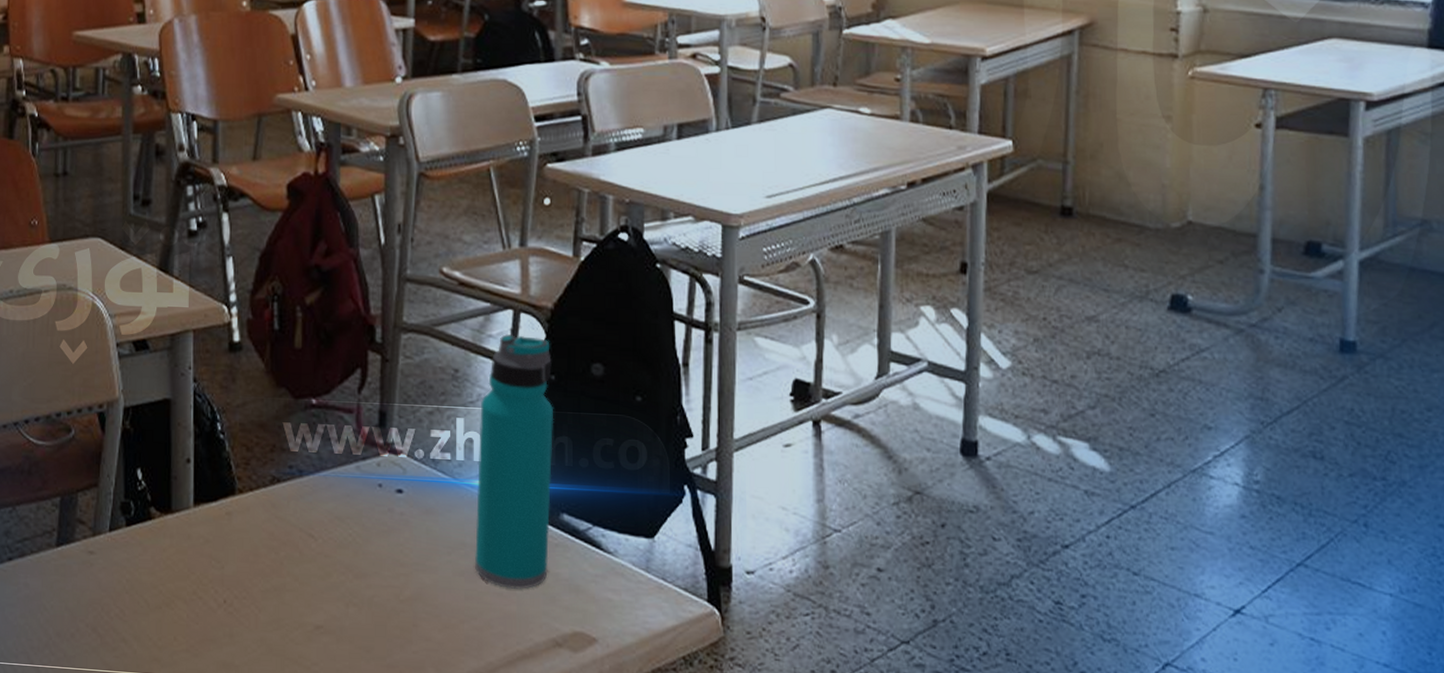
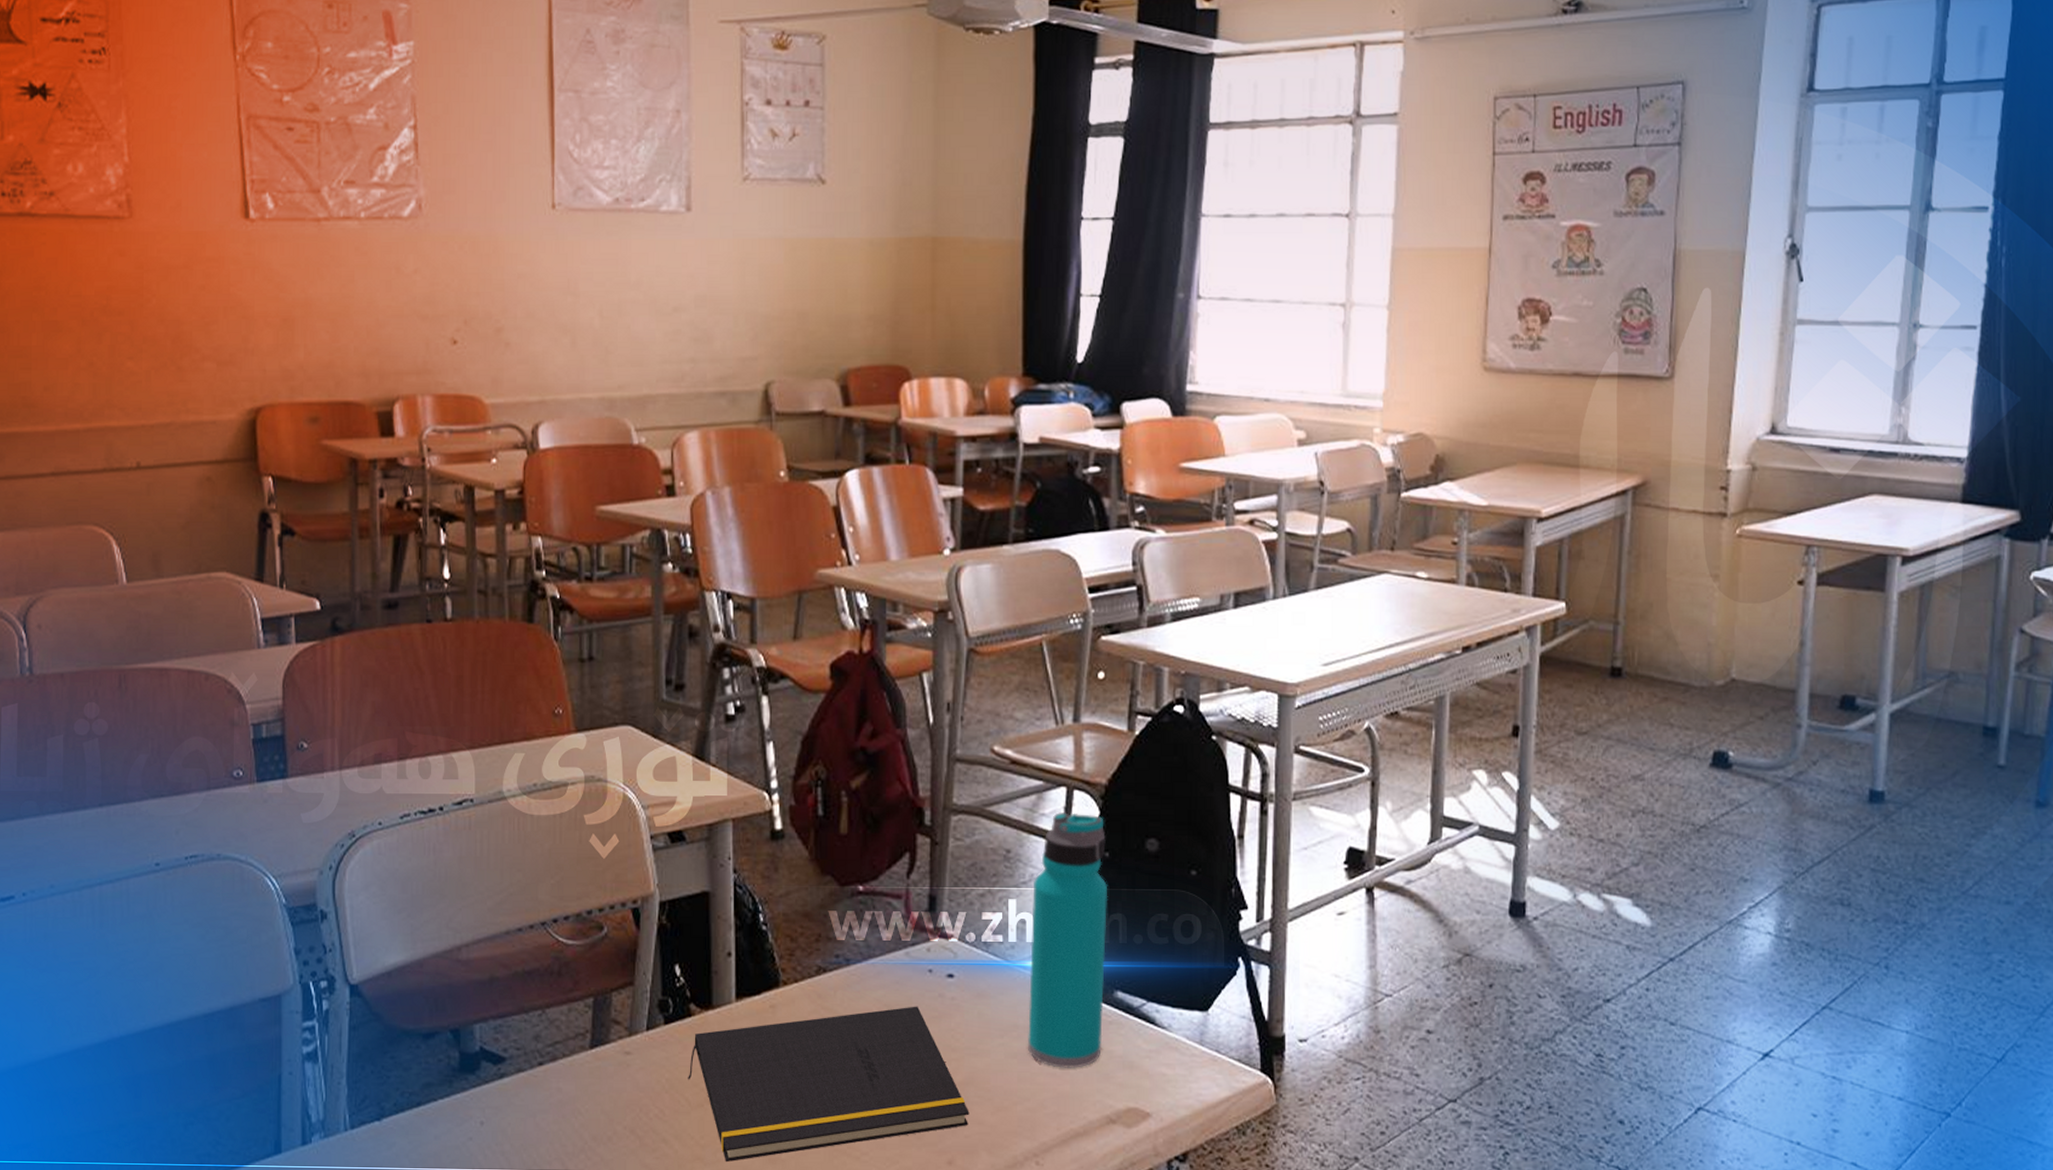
notepad: none [147,519,418,665] -> present [688,1006,970,1163]

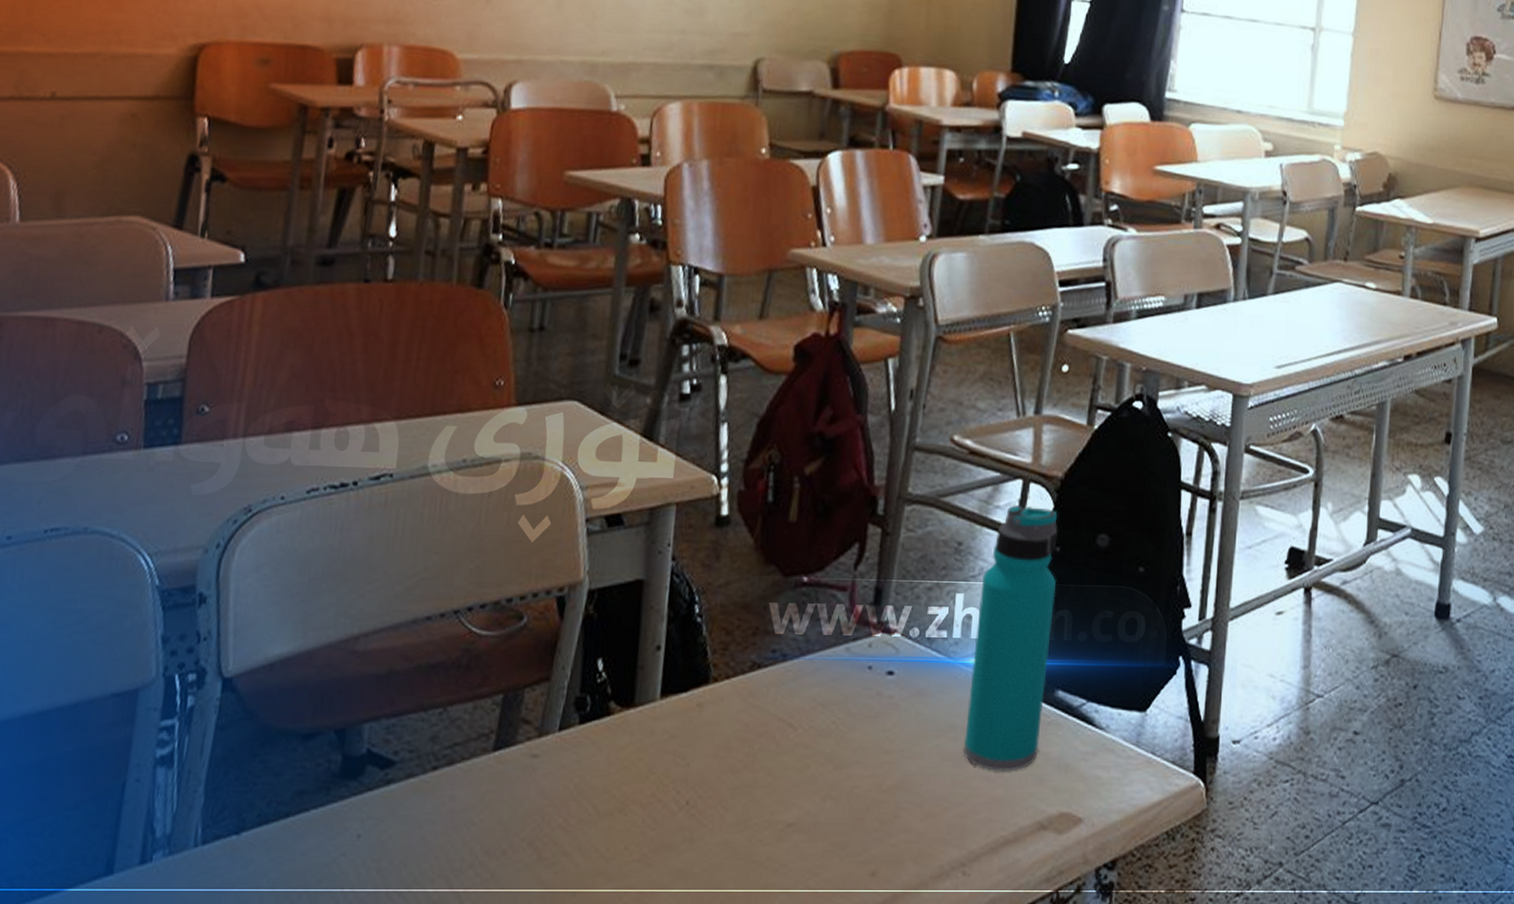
notepad: present [688,1006,970,1163] -> none [599,705,898,877]

